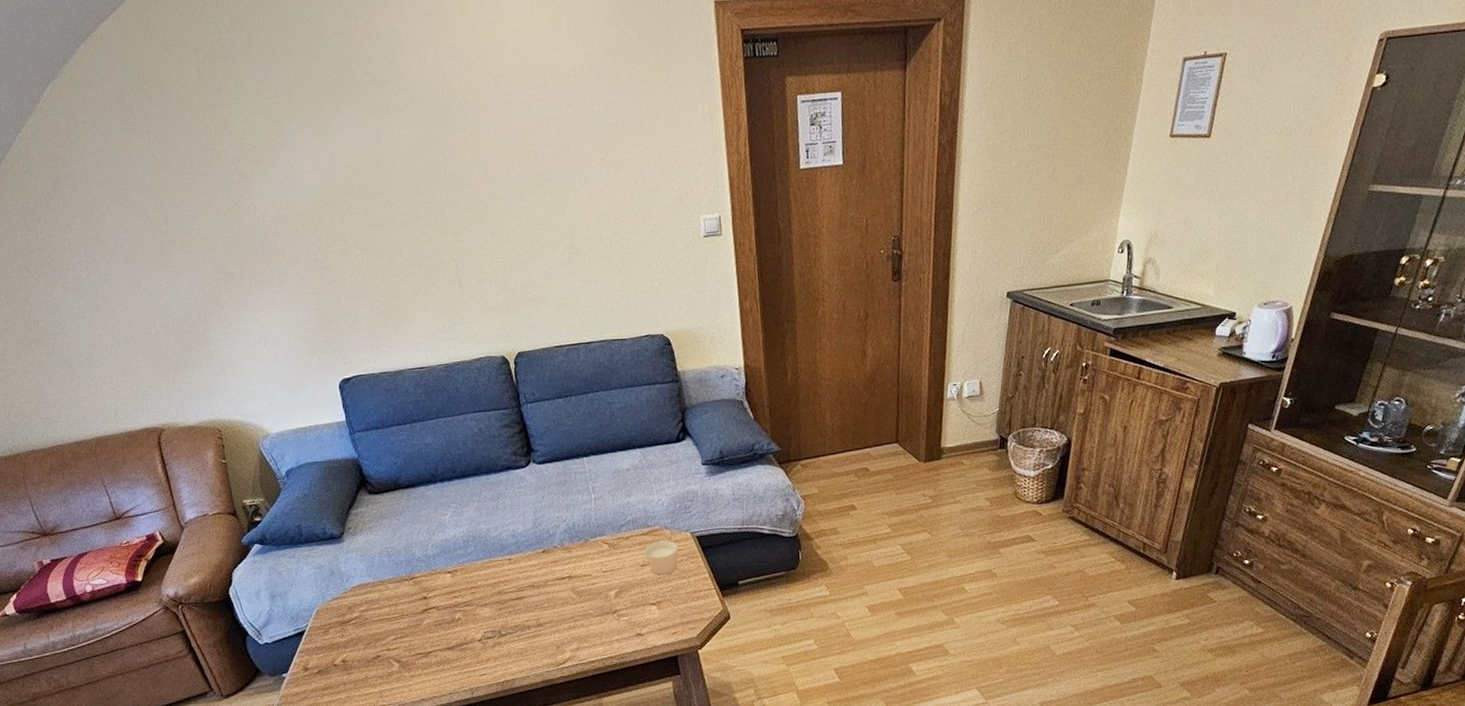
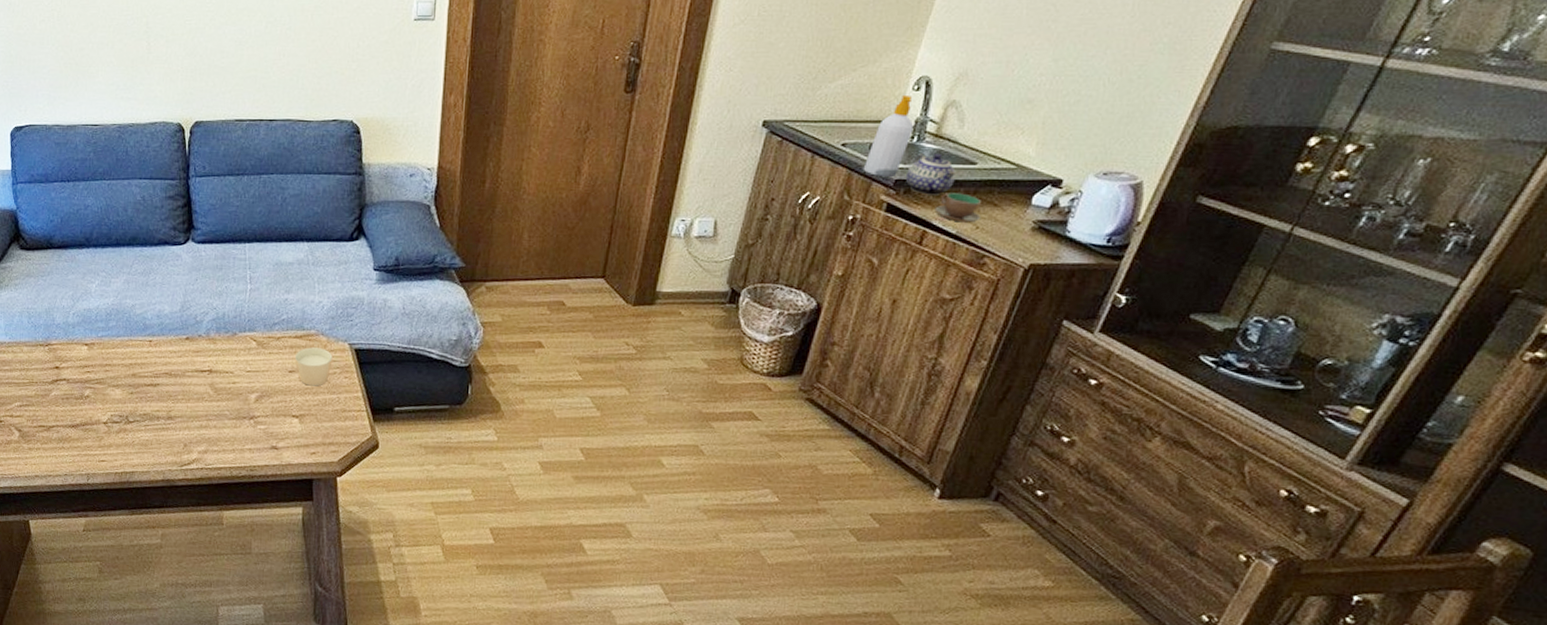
soap bottle: none [1088,257,1123,328] -> present [863,94,914,178]
teapot: none [1122,302,1158,338] -> present [906,153,956,195]
cup: none [1146,333,1181,357] -> present [934,193,981,223]

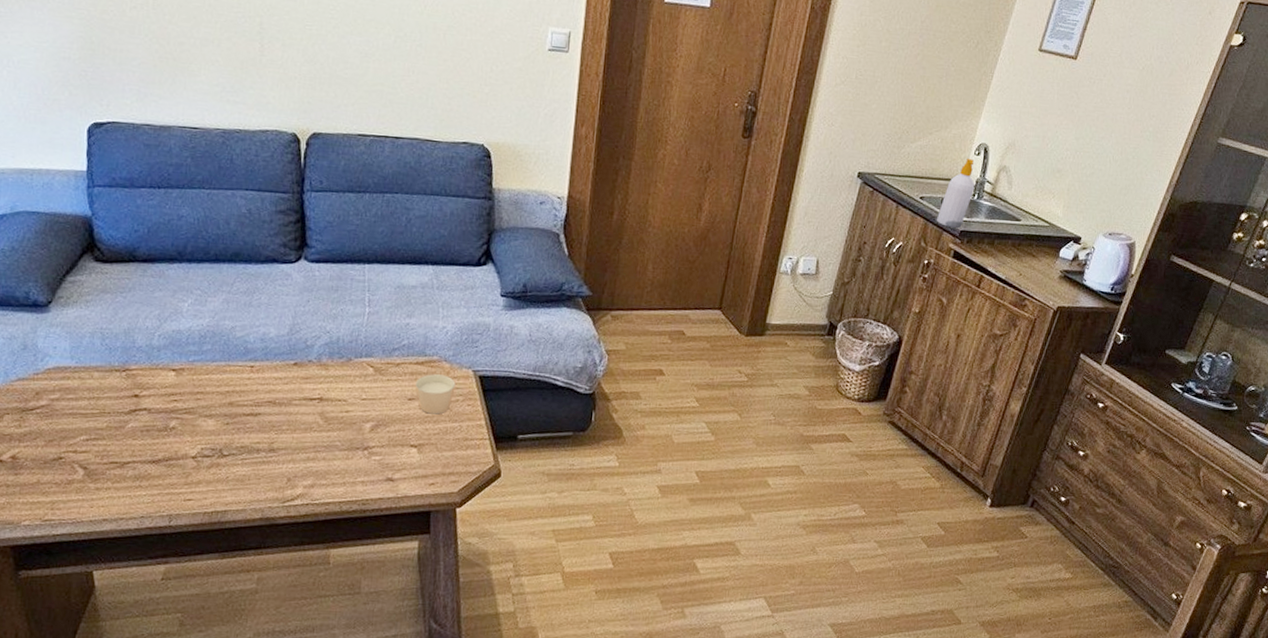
teapot: present [906,153,956,195] -> none [969,209,1005,246]
cup: present [934,193,981,223] -> none [989,244,1024,270]

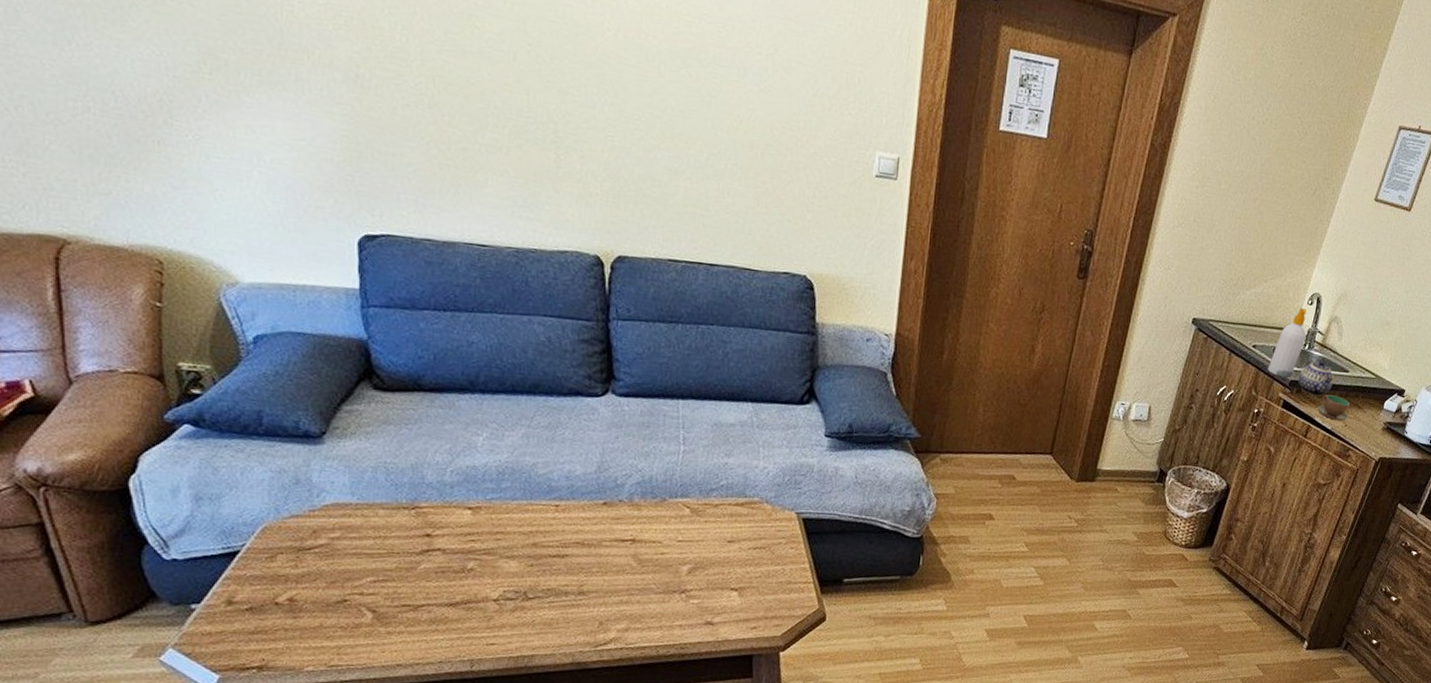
candle: present [416,374,456,414] -> none [735,516,778,557]
teapot: none [969,209,1005,246] -> present [1298,359,1334,396]
cup: none [989,244,1024,270] -> present [1317,394,1350,421]

